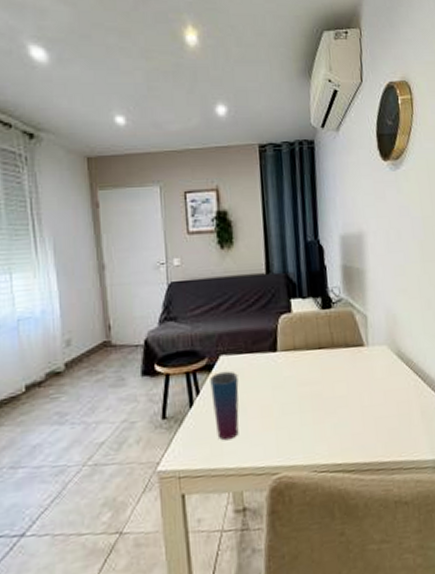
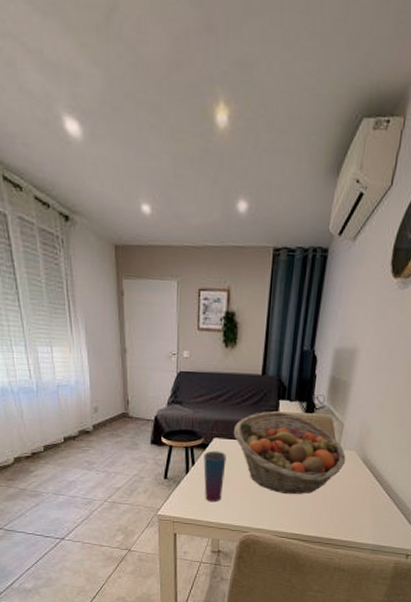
fruit basket: none [242,312,379,414] -> present [233,411,346,495]

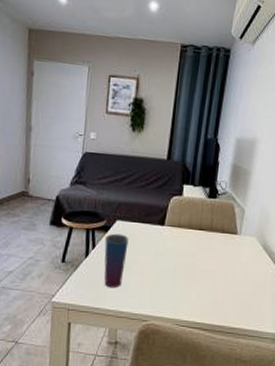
fruit basket: present [233,411,346,495] -> none [136,195,247,281]

